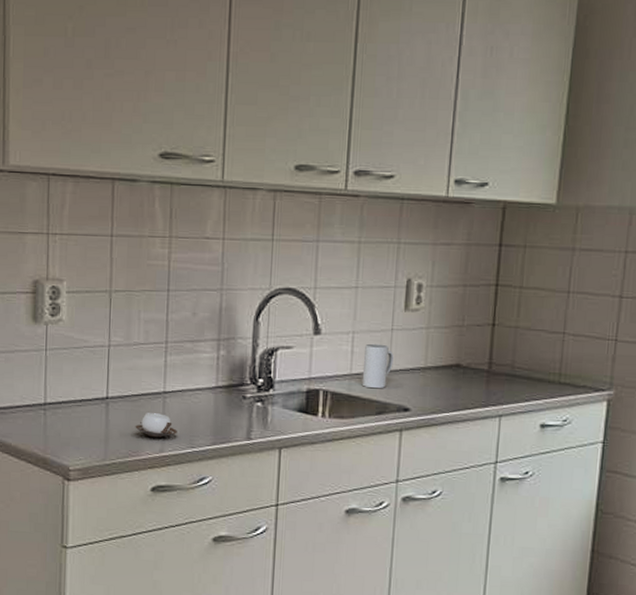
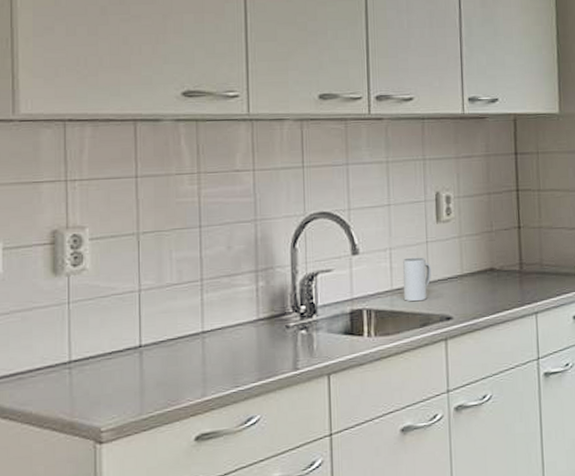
cup: present [135,413,177,437] -> none [173,355,219,382]

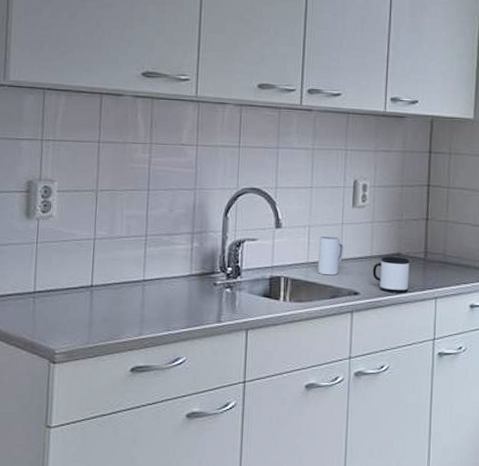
mug: none [464,272,506,313] -> present [372,256,410,293]

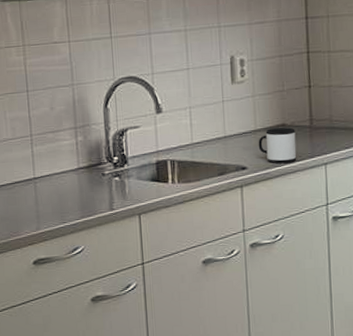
mug: present [317,235,344,276] -> none [201,114,228,154]

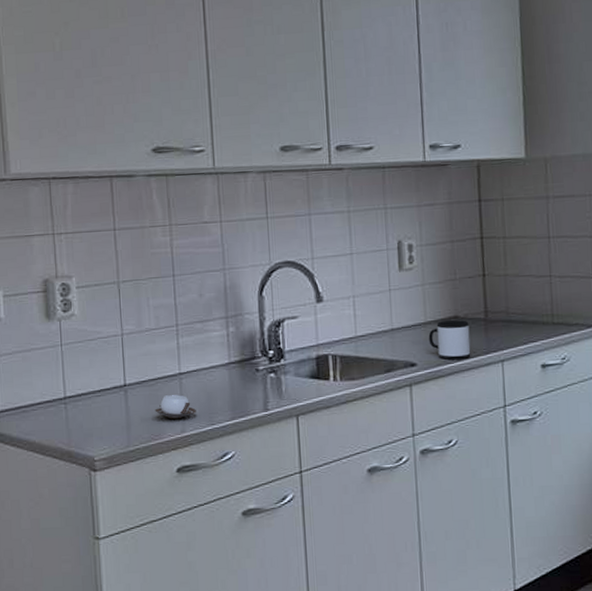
cup: none [13,197,50,218] -> present [155,395,196,419]

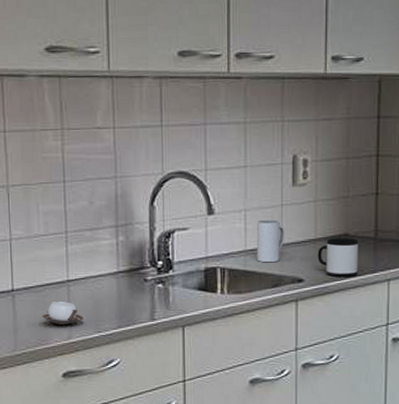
mug: none [366,304,395,348] -> present [256,219,285,263]

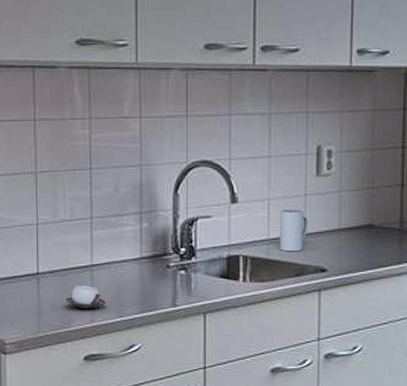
mug: present [317,238,359,277] -> none [341,229,383,267]

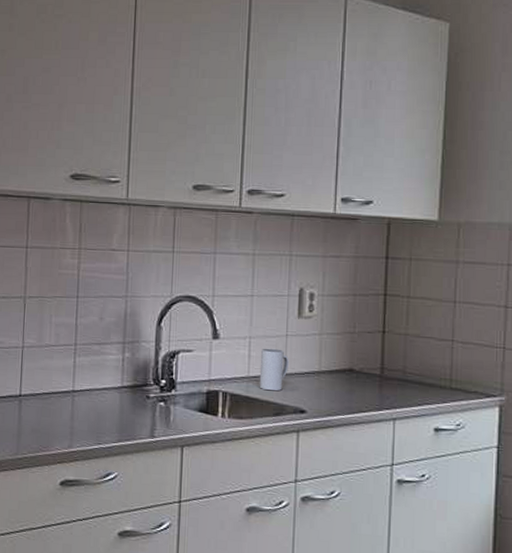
cup: present [65,286,106,308] -> none [45,410,85,434]

